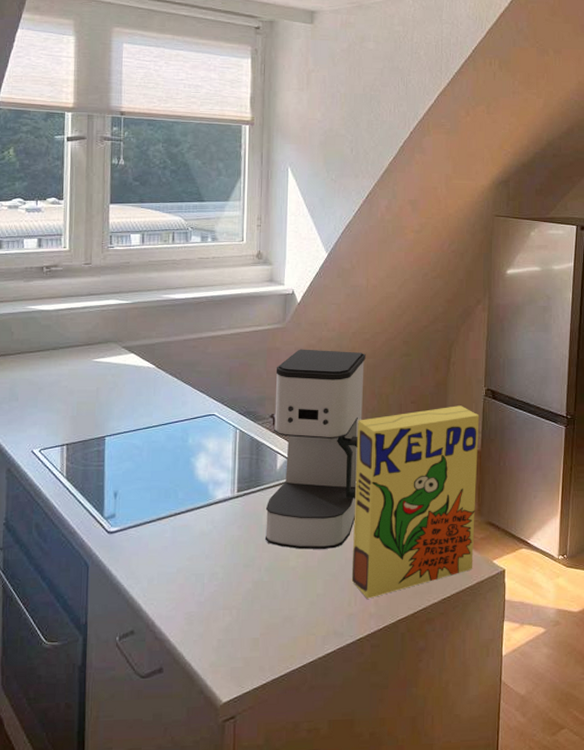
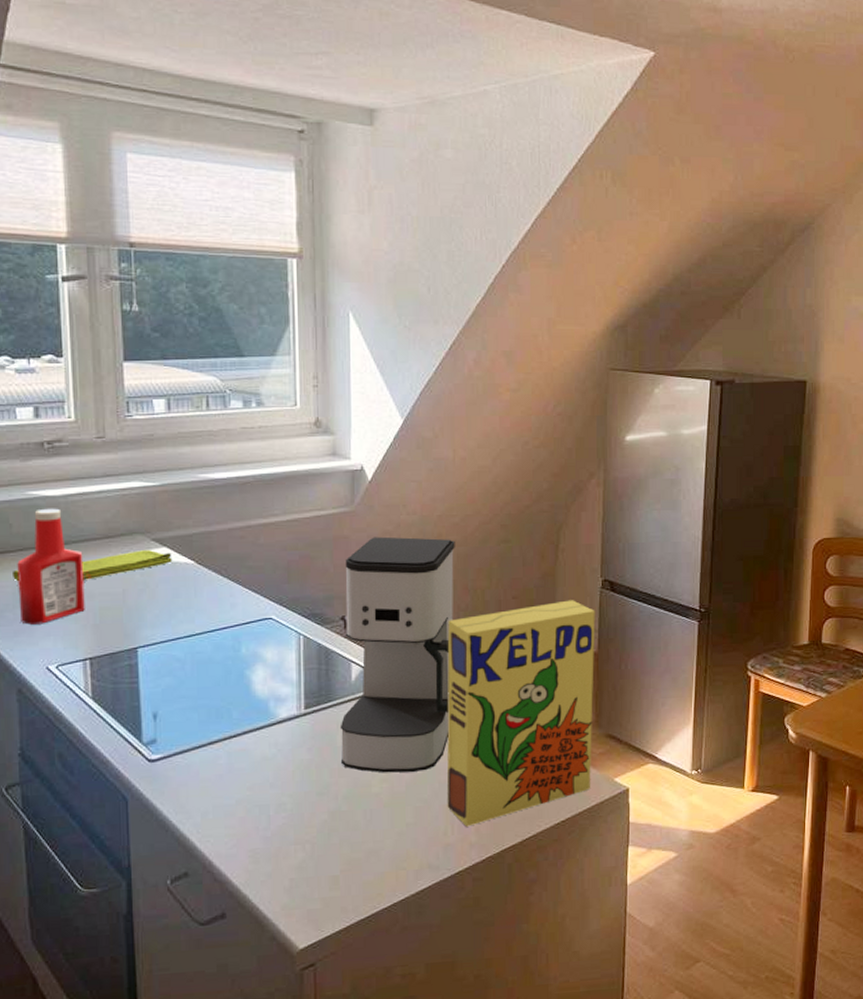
dish towel: none [11,355,138,379] -> present [13,549,173,582]
ketchup bottle: none [14,320,68,415] -> present [17,508,85,625]

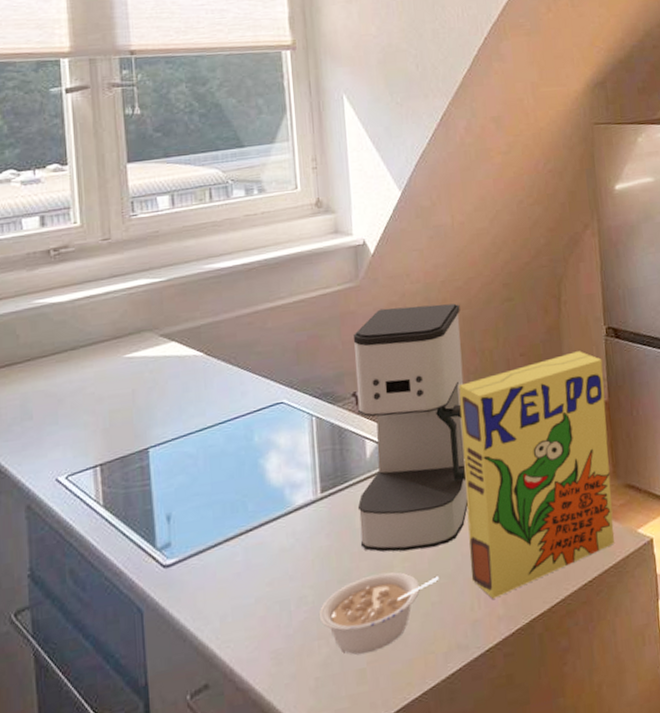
dish towel: present [13,549,173,582] -> none [20,345,181,393]
ketchup bottle: present [17,508,85,625] -> none [25,314,94,437]
legume: none [296,790,415,862] -> present [318,572,439,655]

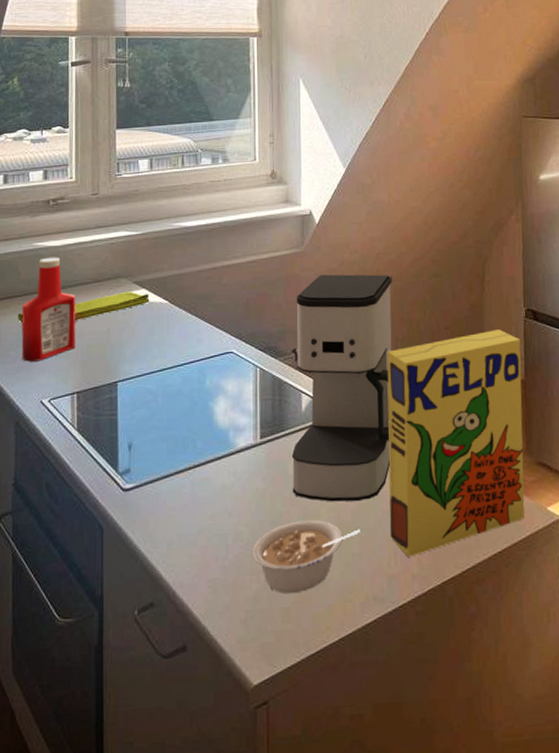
dish towel: none [20,345,181,393] -> present [18,291,150,323]
ketchup bottle: none [25,314,94,437] -> present [21,257,76,362]

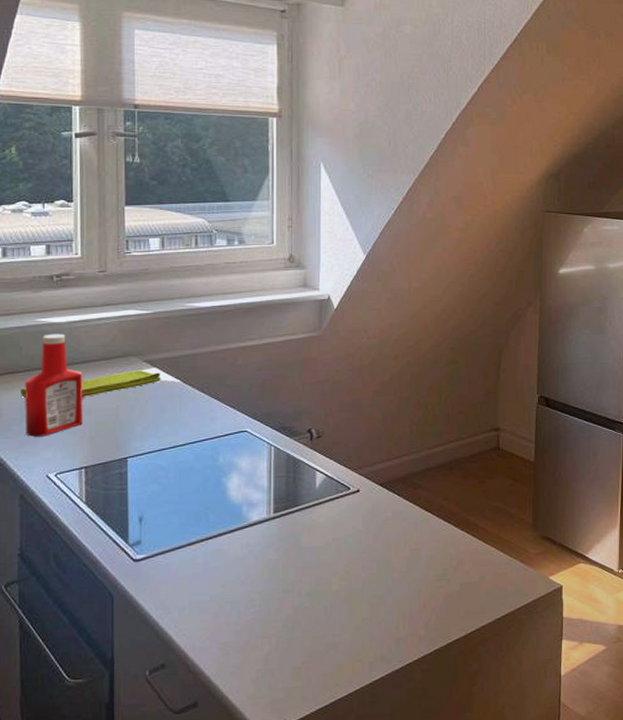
legume: present [252,519,360,593] -> none [264,588,371,654]
coffee maker: present [291,274,392,502] -> none [304,358,409,572]
cereal box: present [387,329,525,557] -> none [399,414,532,621]

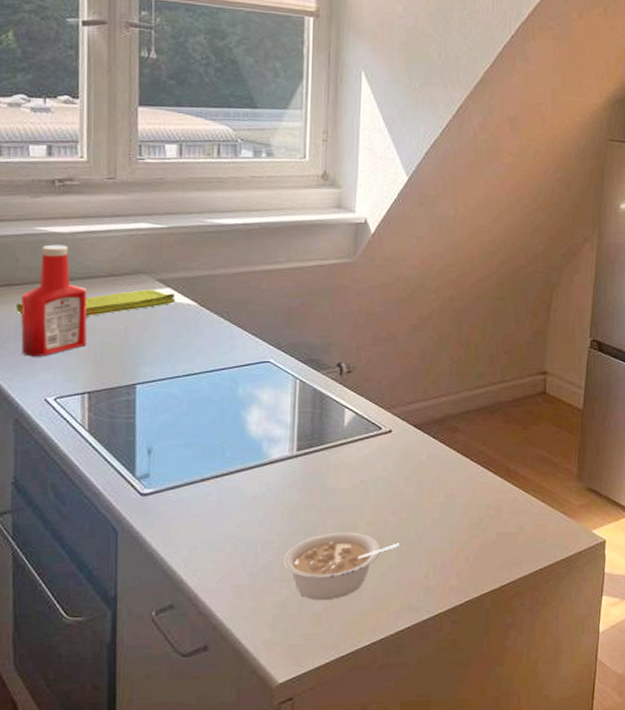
legume: none [264,588,371,654] -> present [282,532,399,600]

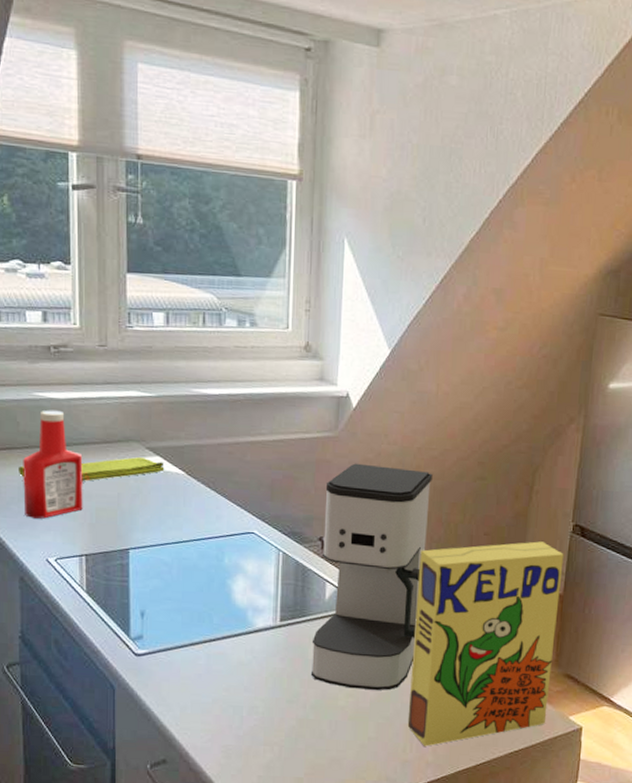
legume: present [282,532,399,600] -> none [266,702,378,766]
coffee maker: none [329,288,452,516] -> present [310,463,433,690]
cereal box: none [430,358,583,571] -> present [407,541,564,746]

